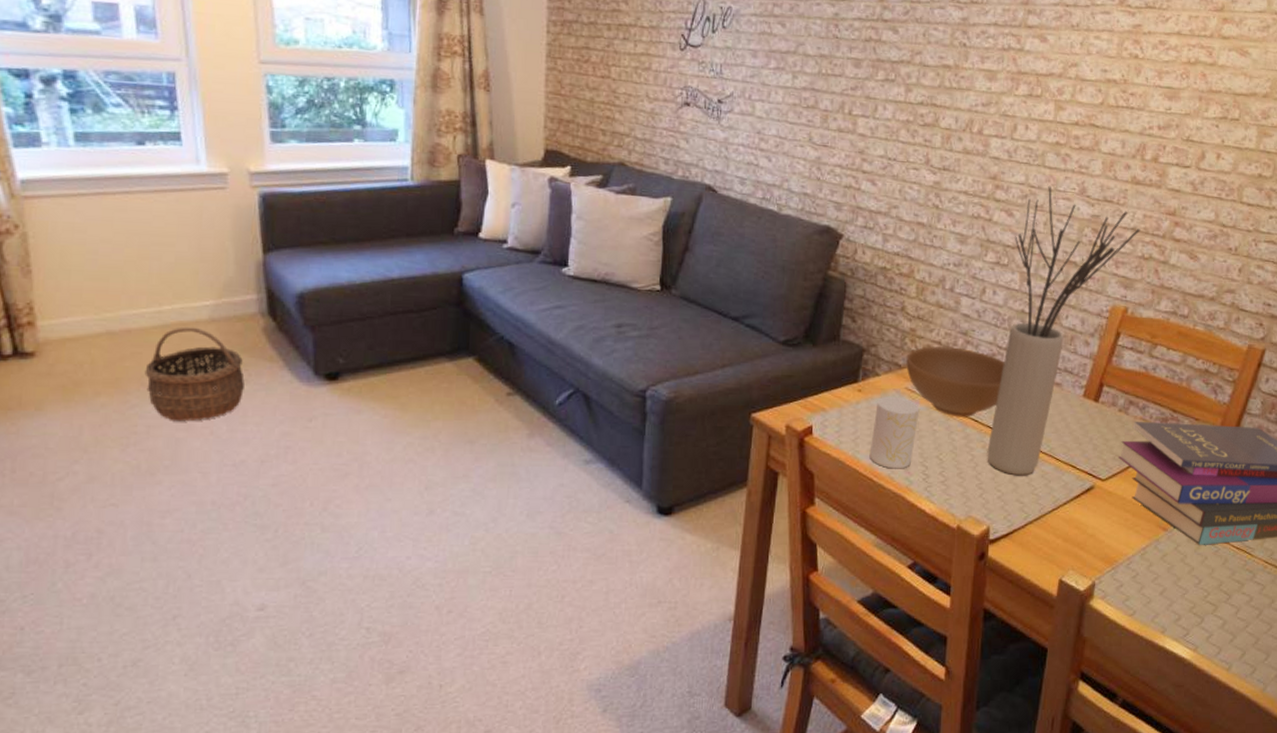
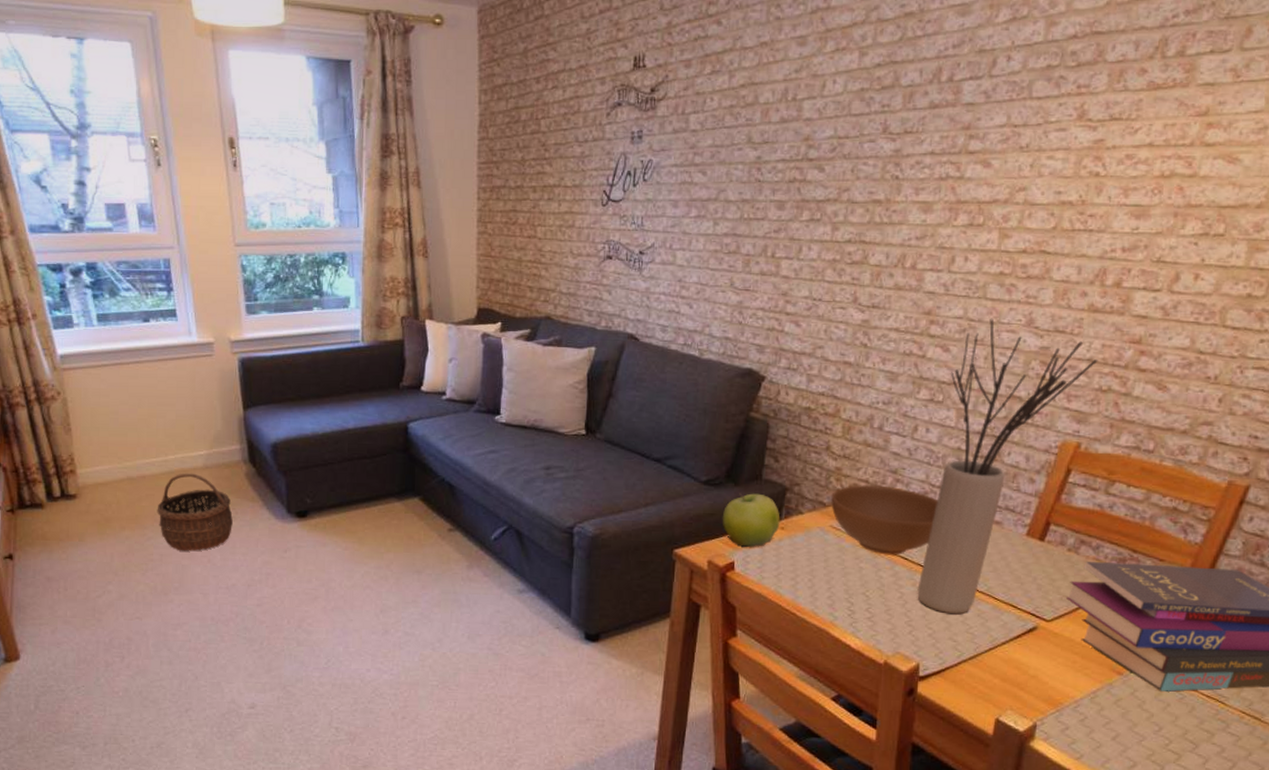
fruit: none [800,354,858,412] -> present [722,493,781,548]
cup: present [869,396,920,469] -> none [792,534,845,605]

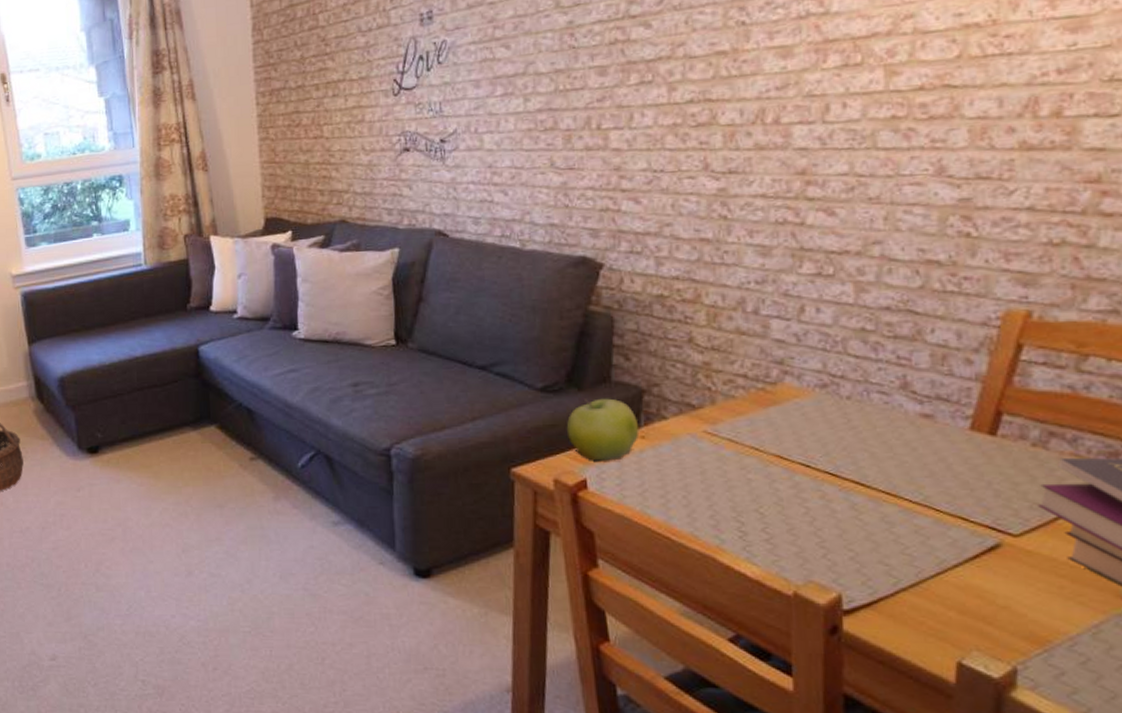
bowl: present [831,485,939,556] -> none [701,380,843,463]
vase: present [917,318,1098,615] -> none [827,170,1042,532]

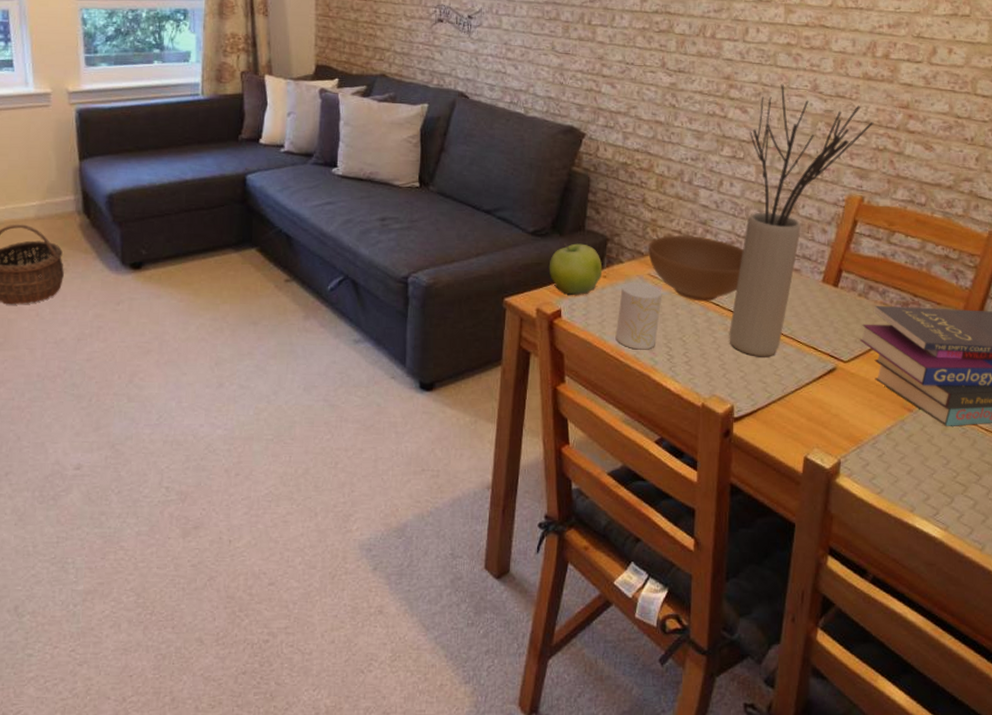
cup: none [663,442,726,526] -> present [615,282,662,350]
bowl: none [701,380,843,463] -> present [648,235,744,302]
vase: none [827,170,1042,532] -> present [729,83,874,357]

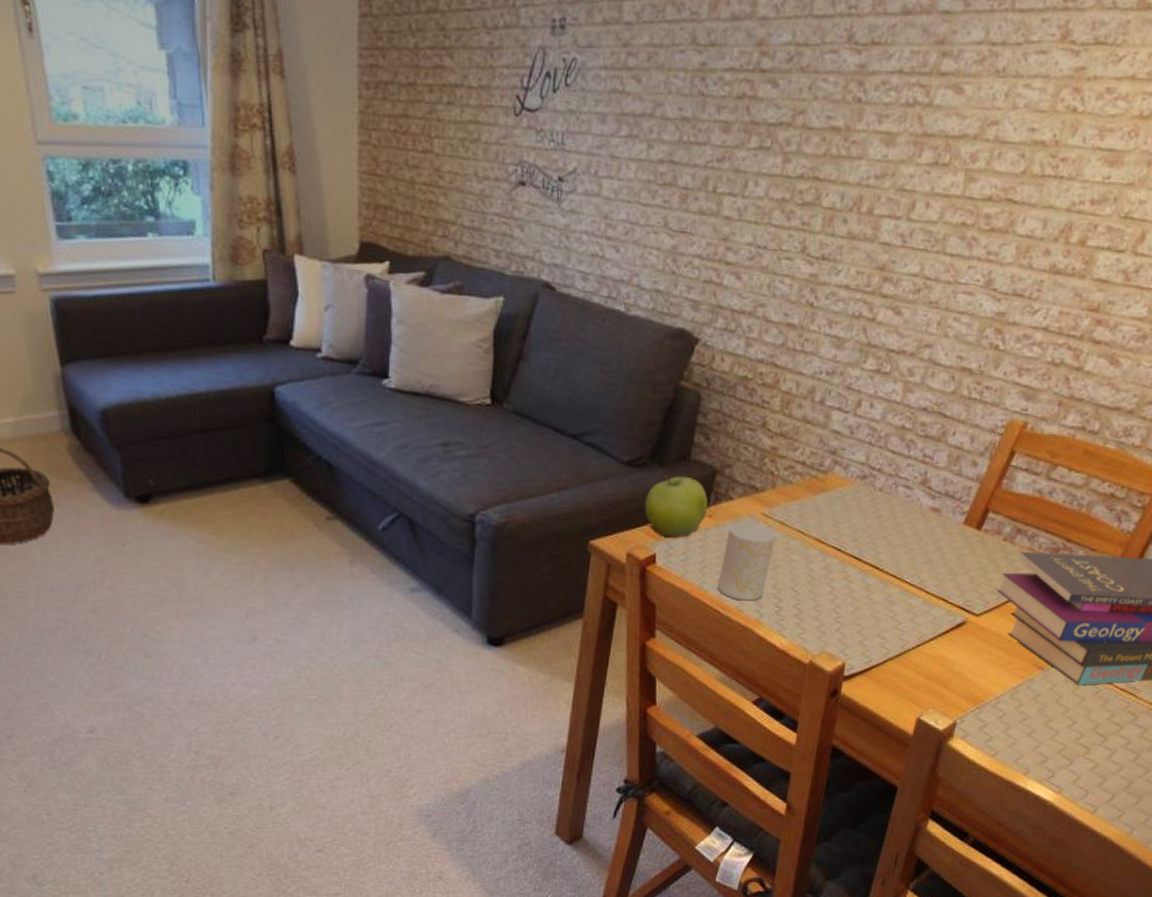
bowl: present [648,235,744,302] -> none [764,467,878,546]
vase: present [729,83,874,357] -> none [848,276,1054,610]

